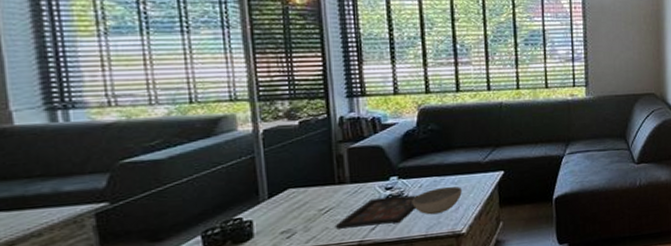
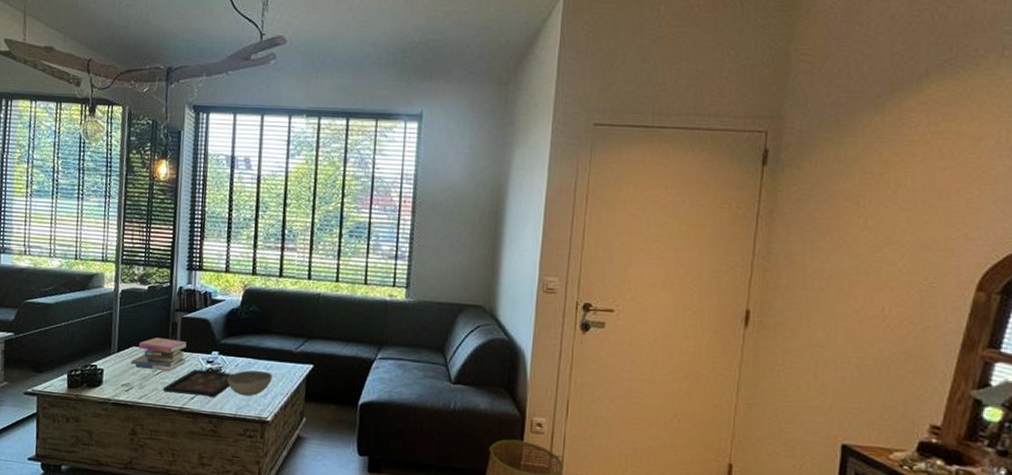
books: none [289,172,360,211] -> present [131,337,187,371]

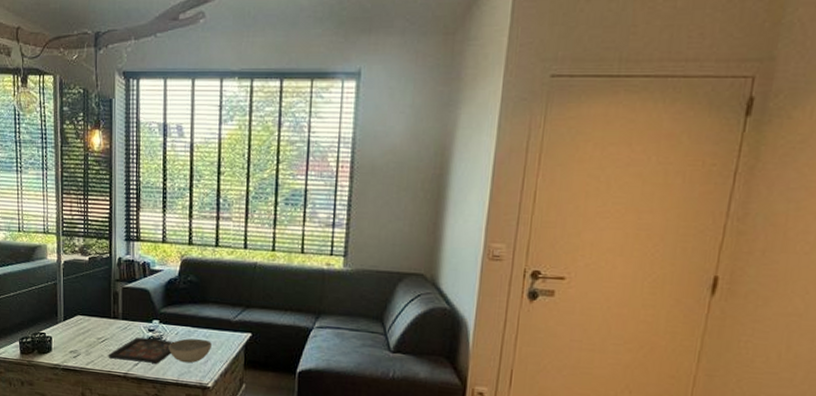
books: present [131,337,187,371] -> none [77,307,129,339]

